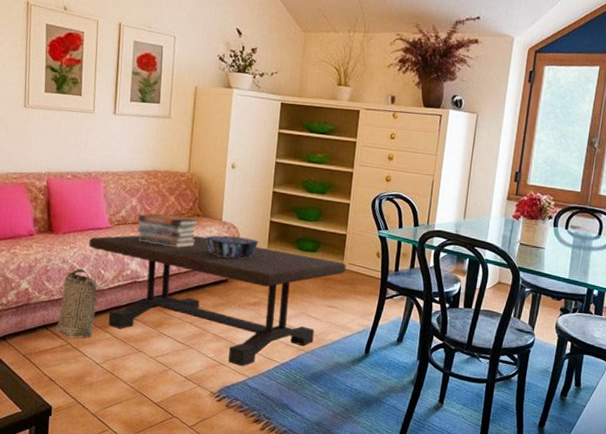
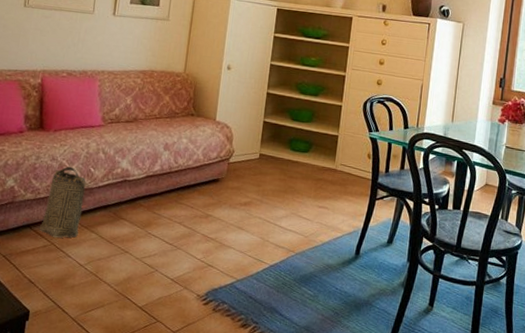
coffee table: present [89,235,347,367] -> none [80,133,338,269]
book stack: present [137,213,199,248] -> none [130,112,193,147]
decorative bowl: present [205,235,259,259] -> none [198,134,252,159]

